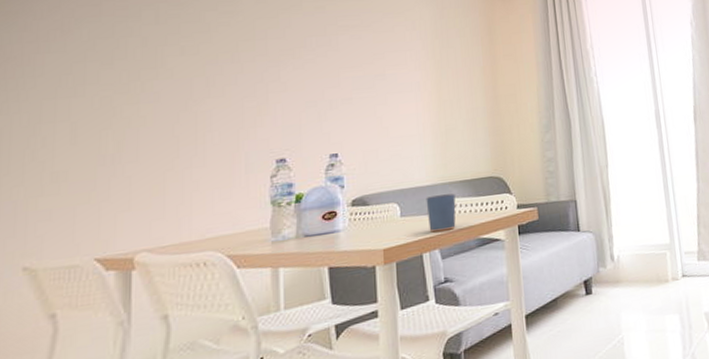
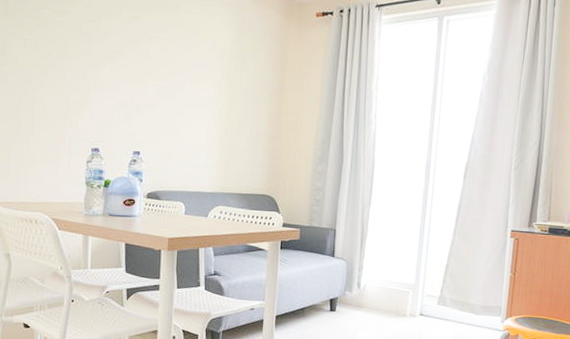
mug: present [426,193,456,233] -> none [206,202,231,233]

